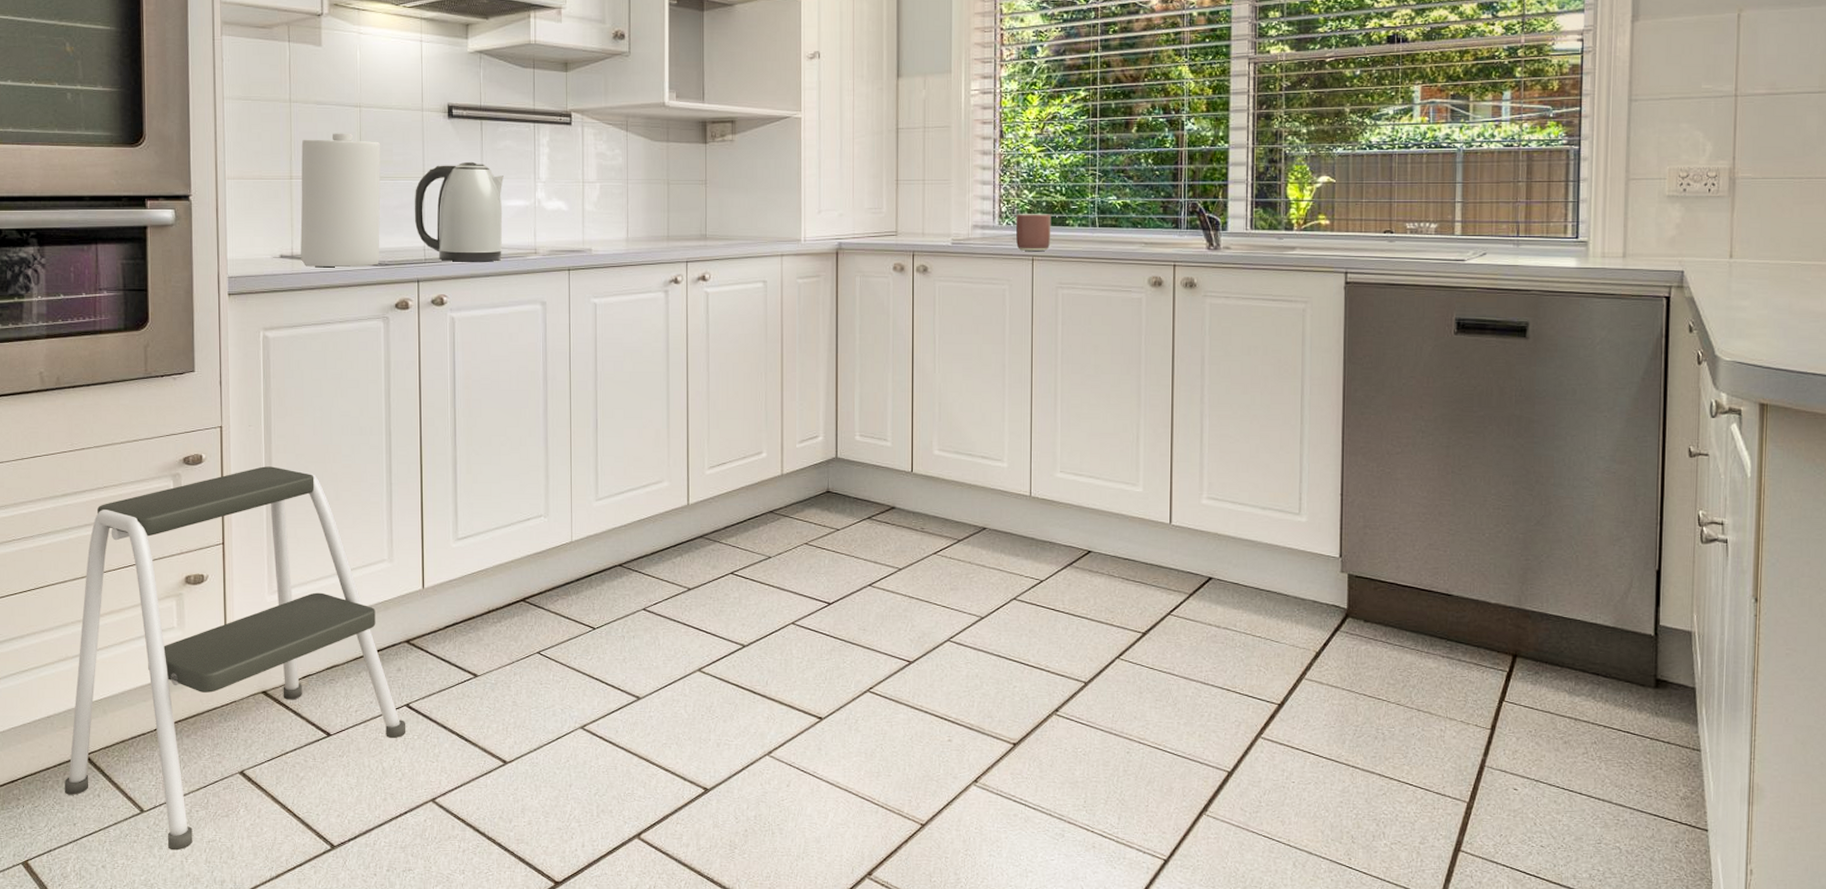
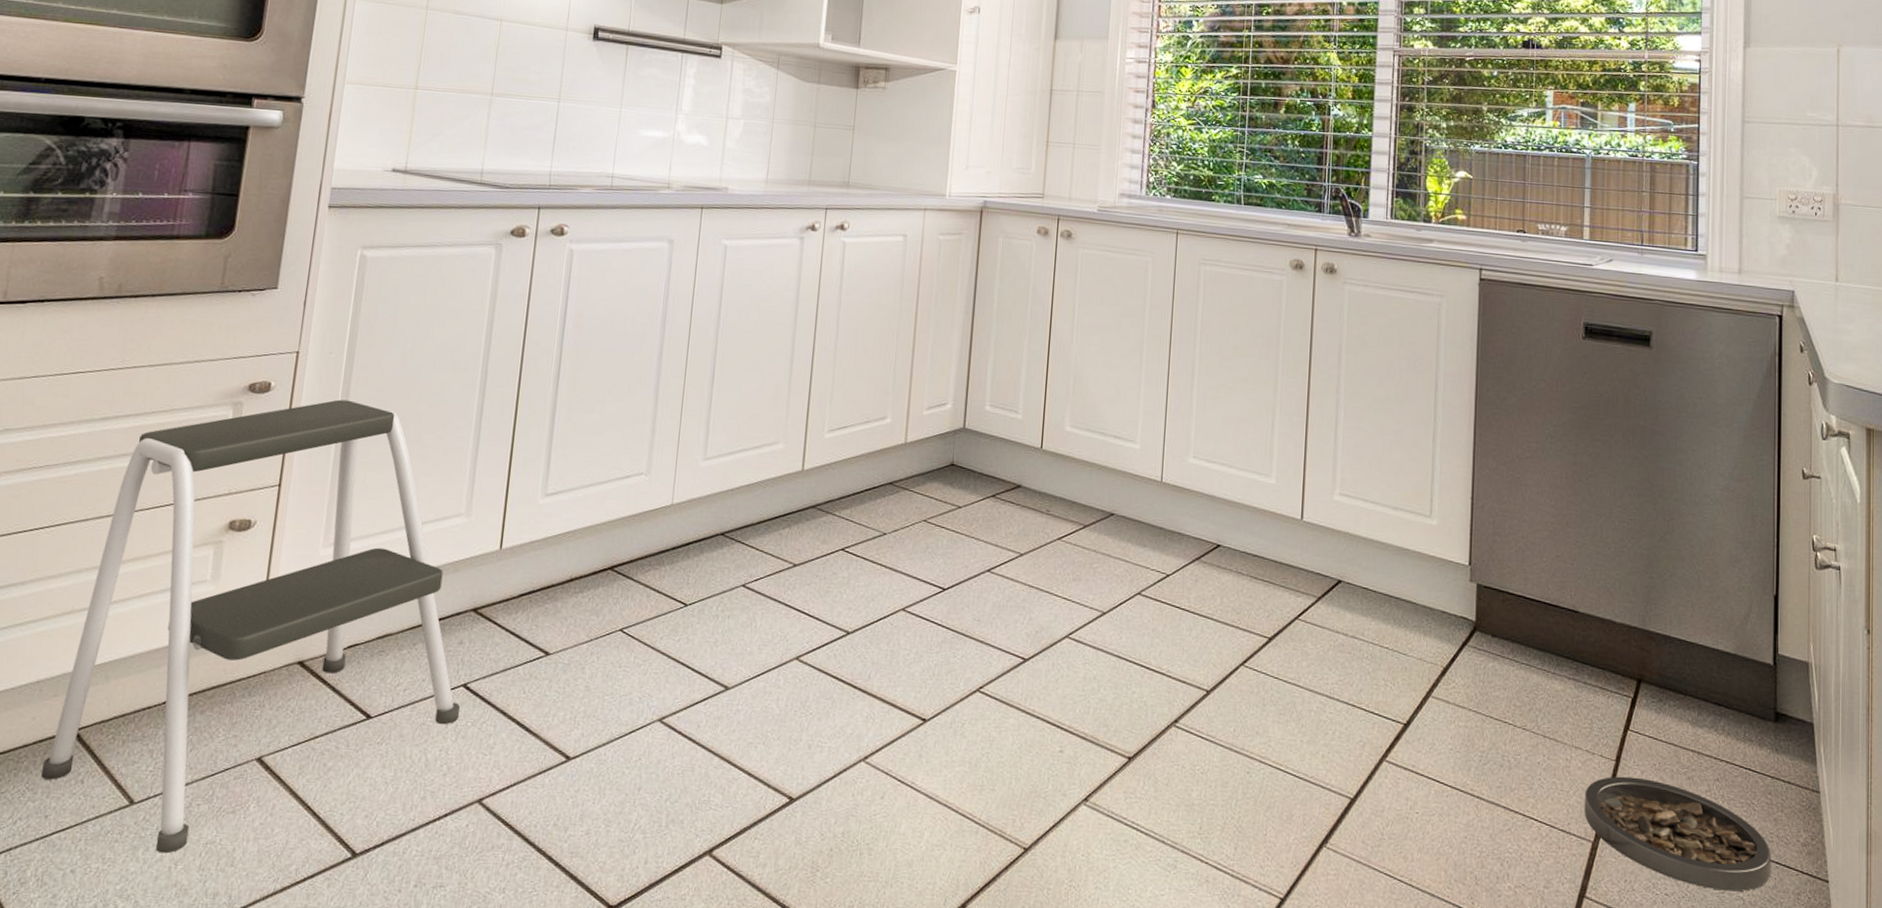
paper towel holder: present [300,133,381,268] -> none [414,45,518,189]
kettle: present [414,161,504,262] -> none [543,86,644,193]
mug: present [1015,214,1051,251] -> none [1162,185,1198,225]
pet bowl: none [1459,743,1650,842] -> present [1584,776,1772,892]

